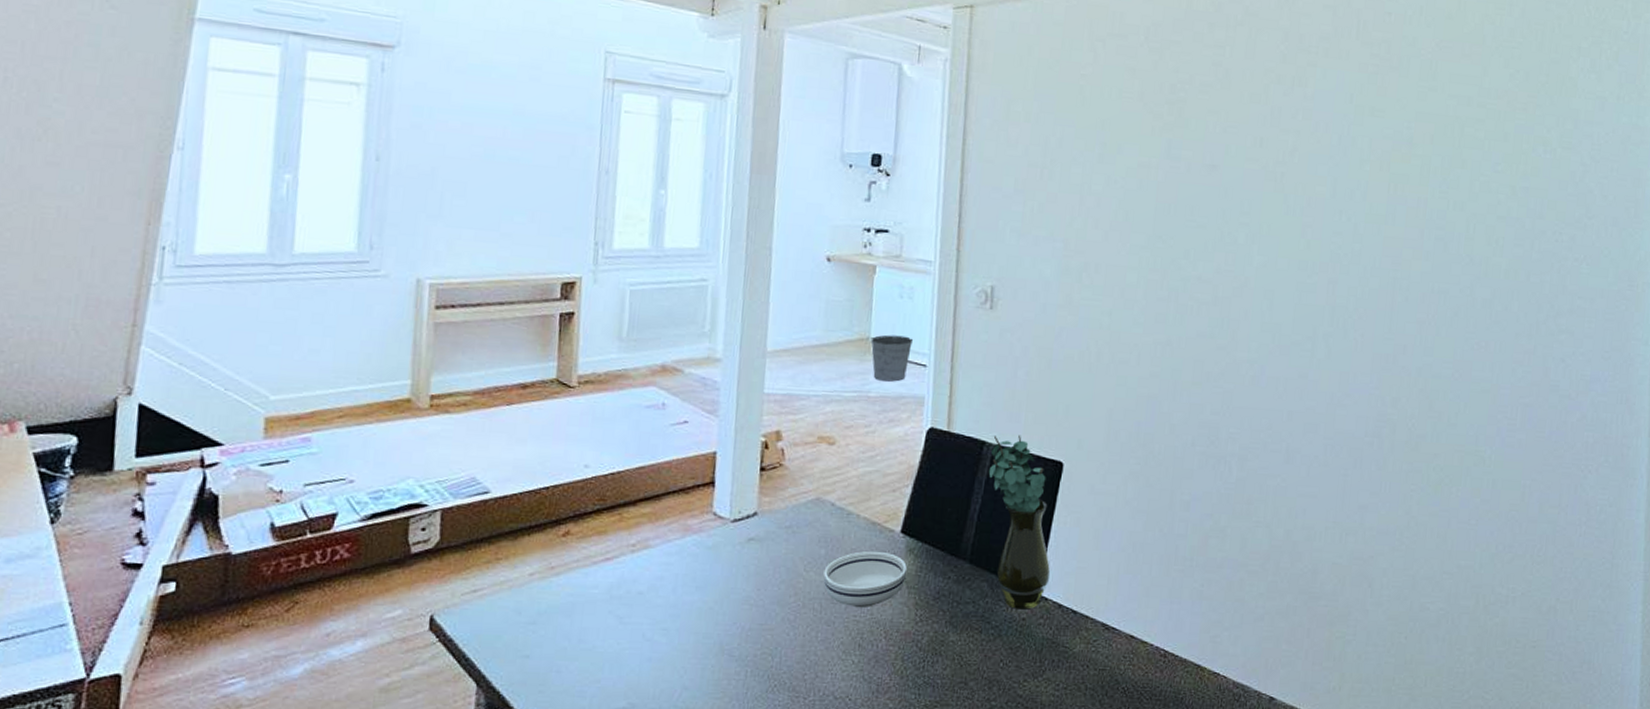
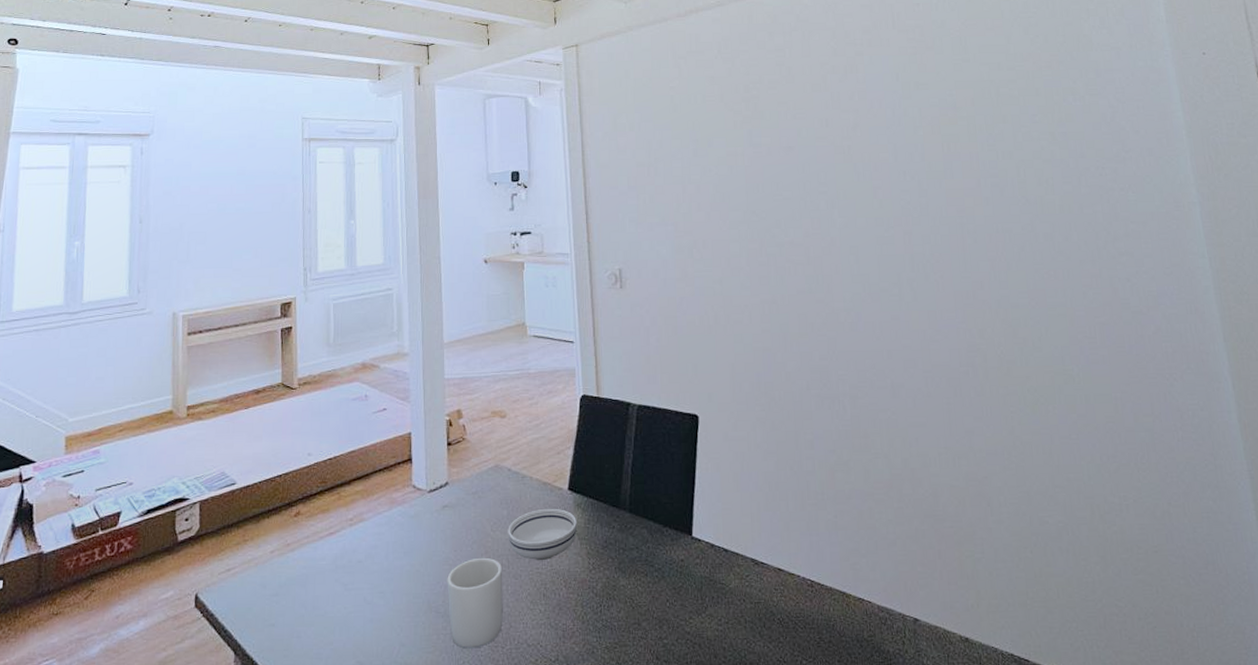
mug: none [744,599,814,698] -> present [447,557,503,649]
bucket: present [870,334,914,382] -> none [526,318,561,359]
vase: present [988,434,1051,610] -> none [636,394,700,552]

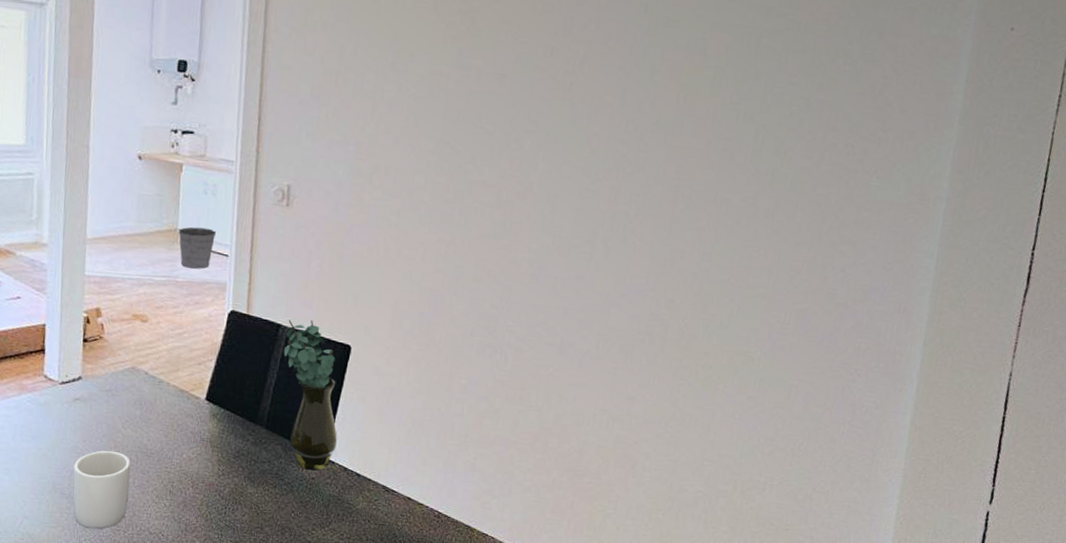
bowl: present [508,508,578,561] -> none [139,414,212,462]
bucket: none [526,318,561,359] -> present [178,227,217,269]
vase: none [636,394,700,552] -> present [283,320,338,471]

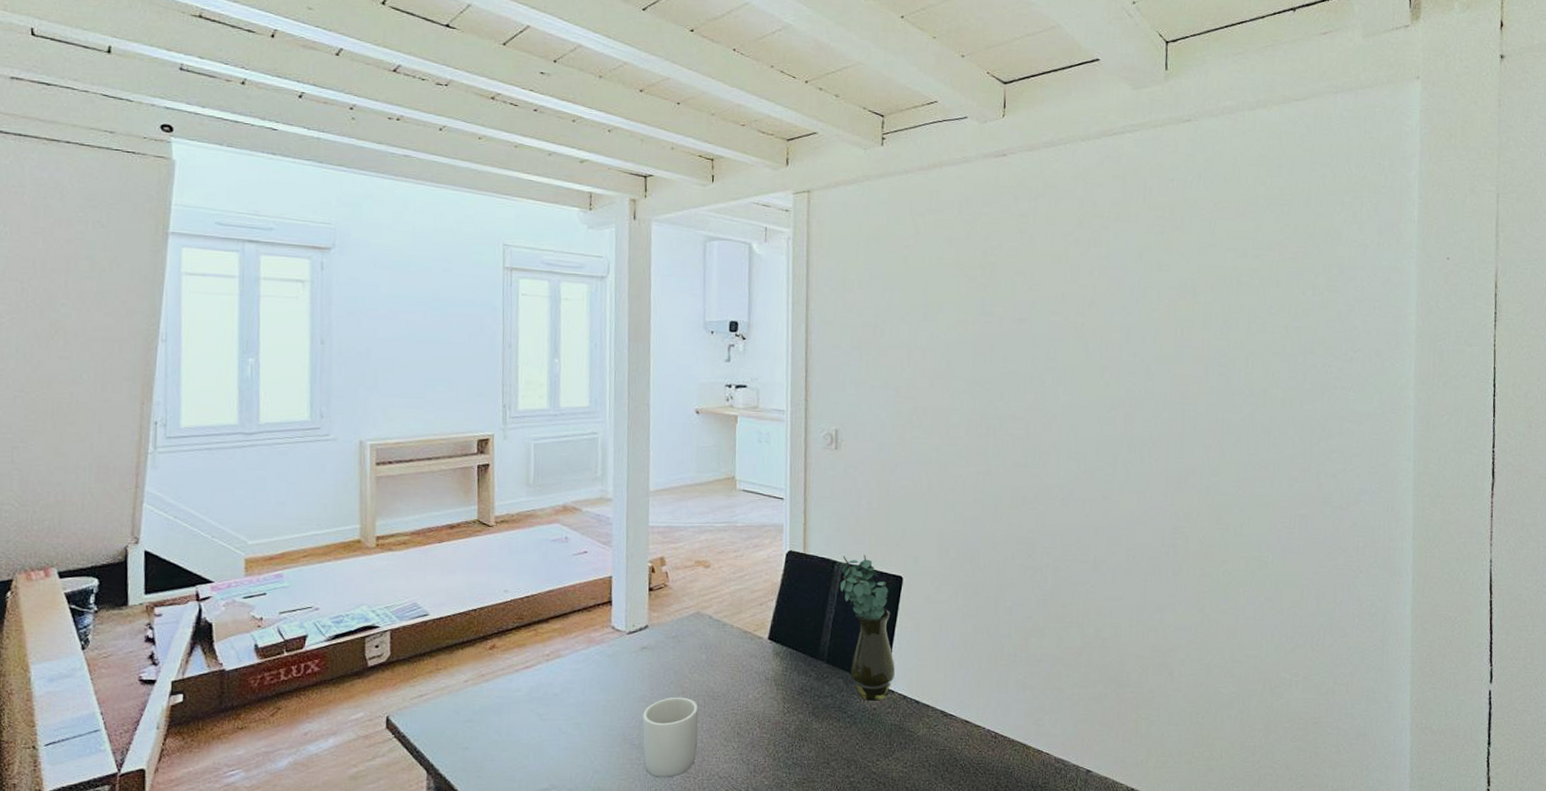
bucket: present [178,227,217,269] -> none [736,474,772,513]

